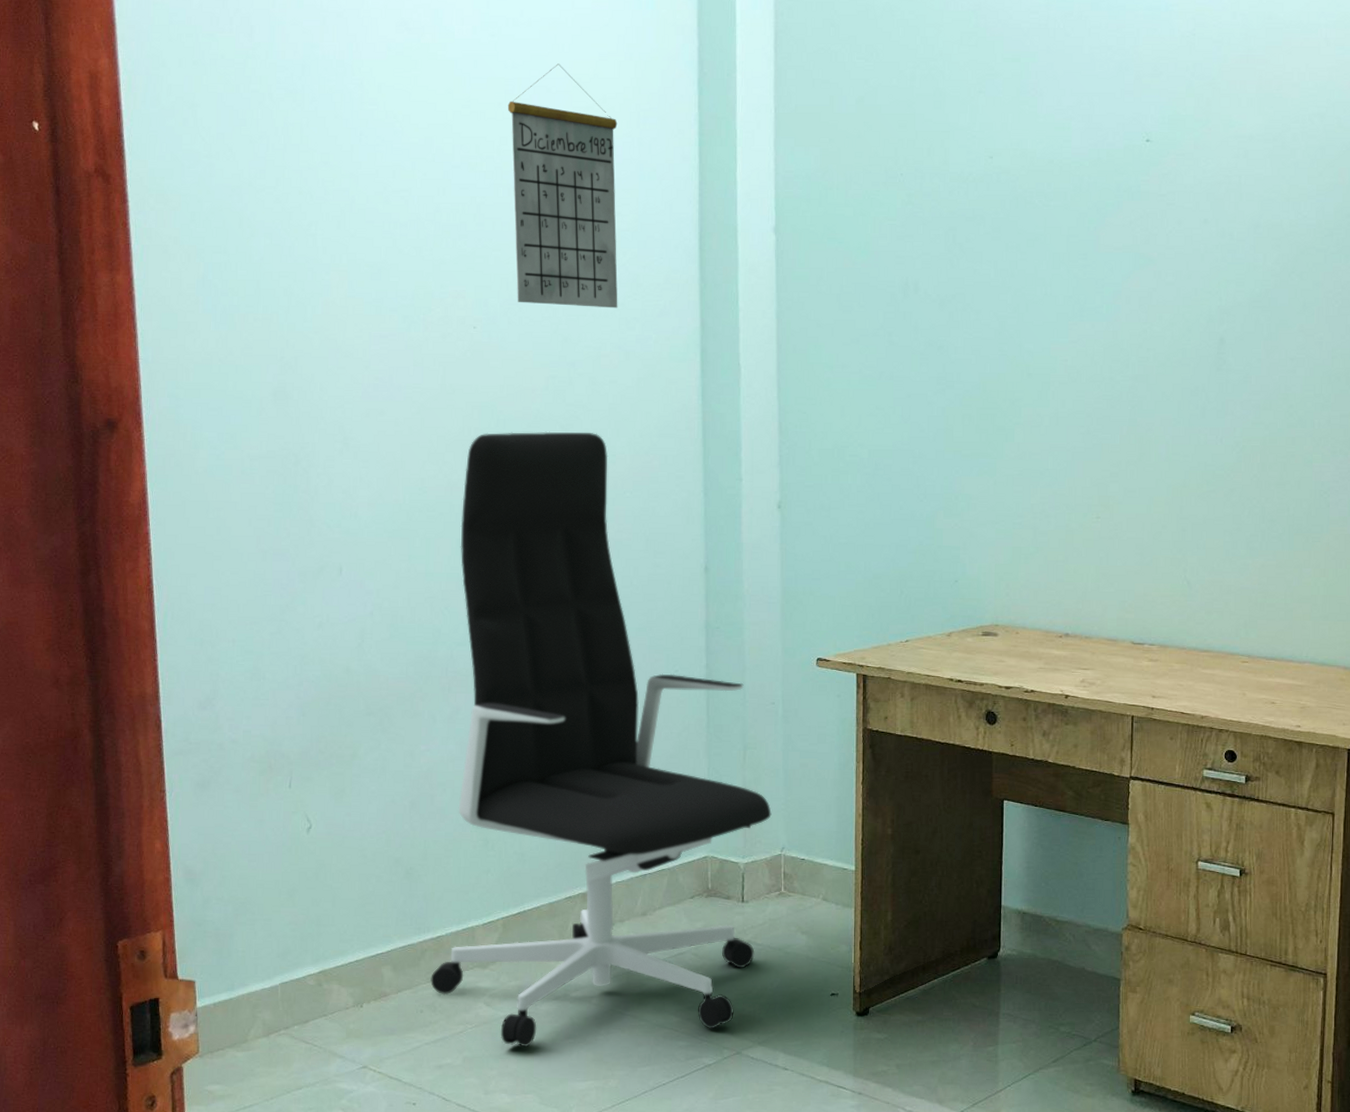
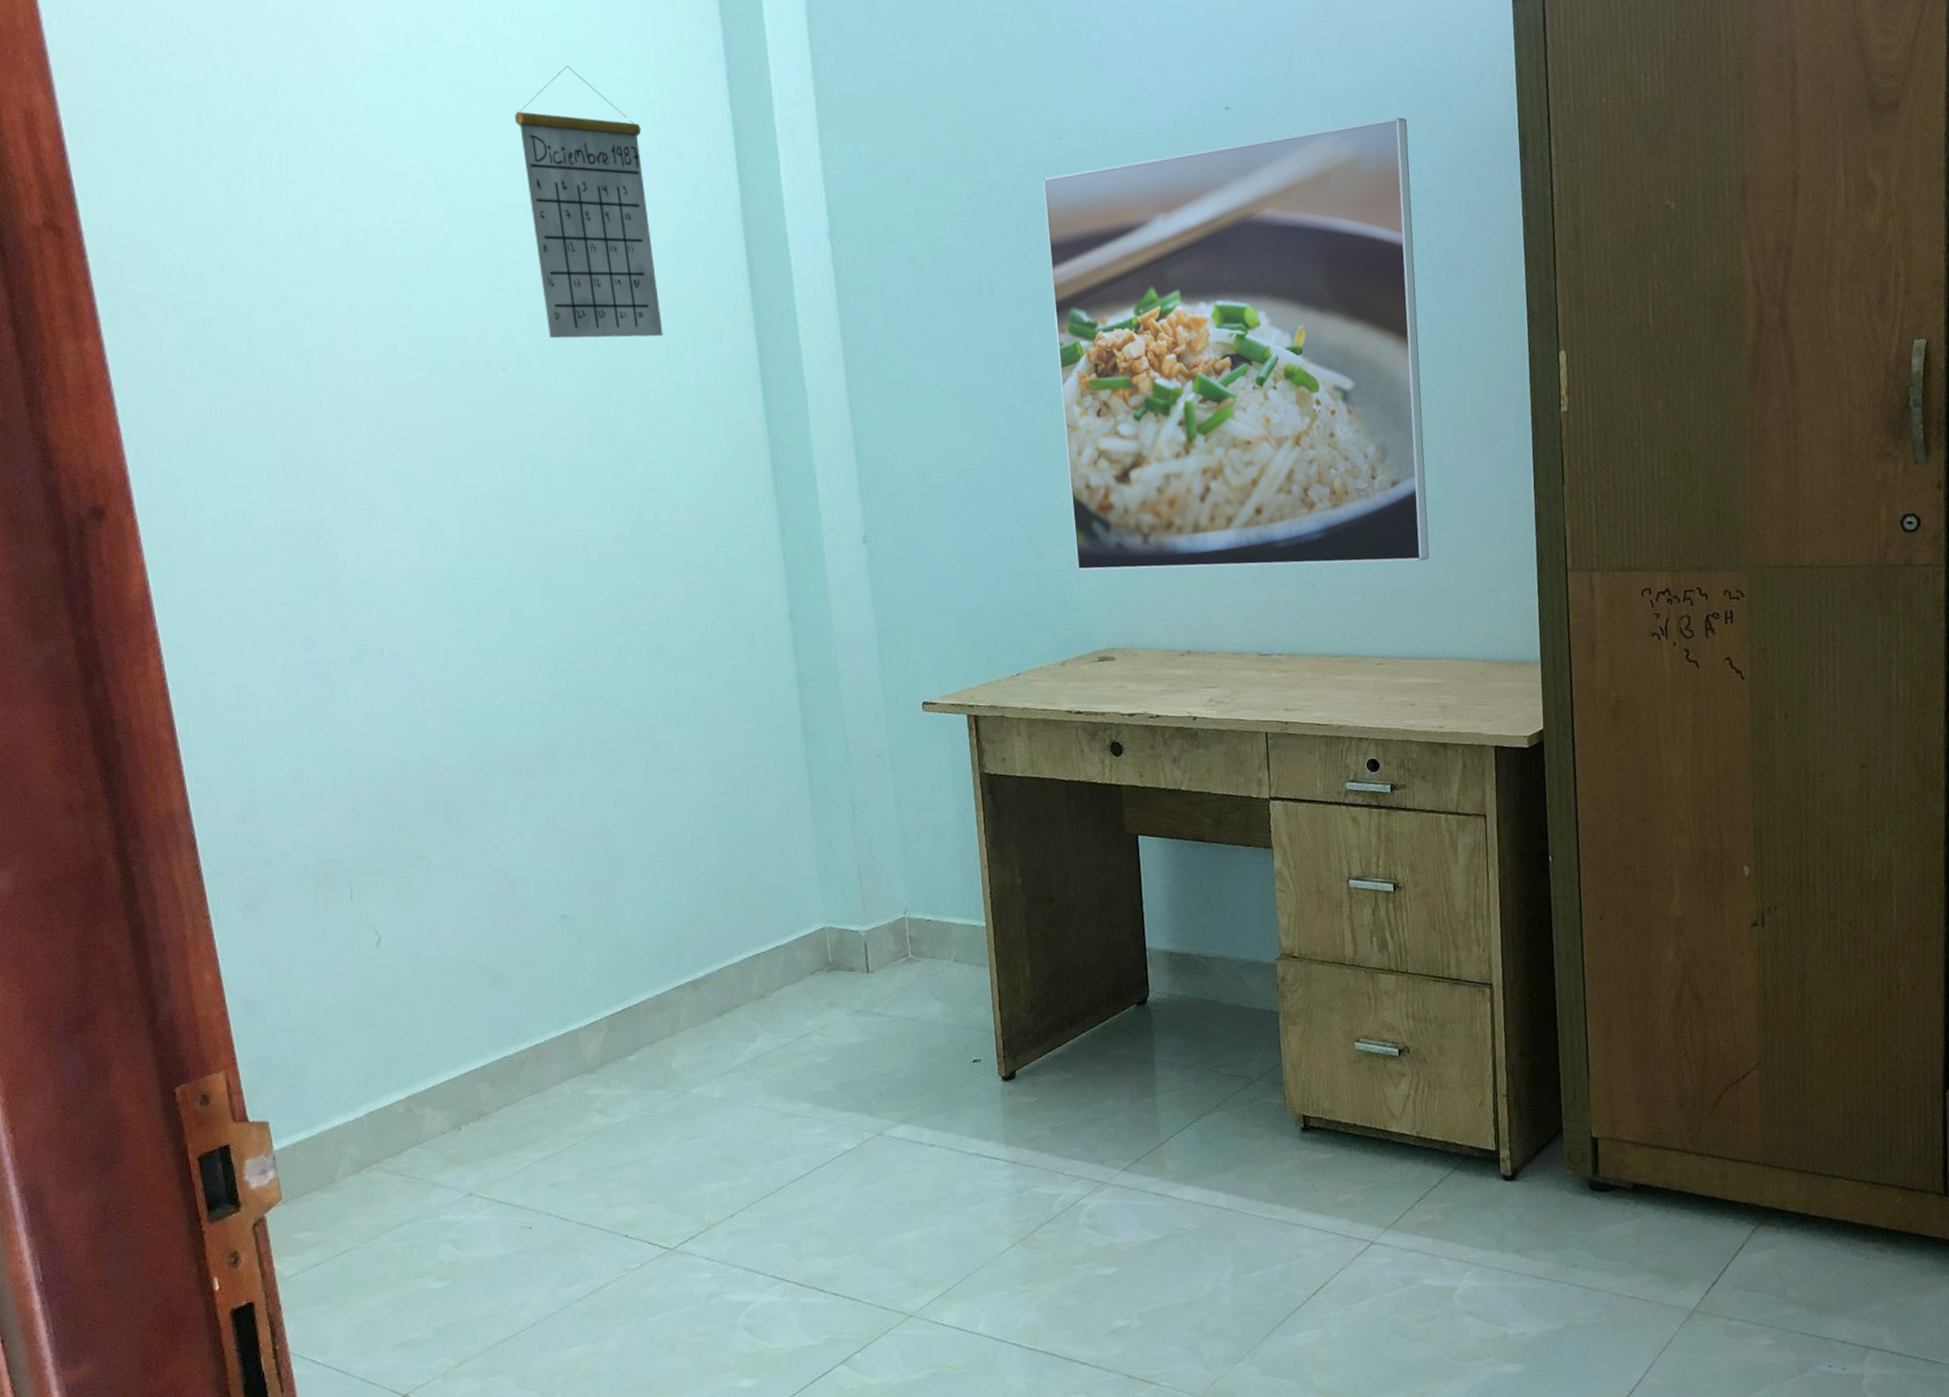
office chair: present [430,431,772,1046] -> none [510,476,890,1153]
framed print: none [970,160,1314,569] -> present [1043,117,1430,571]

